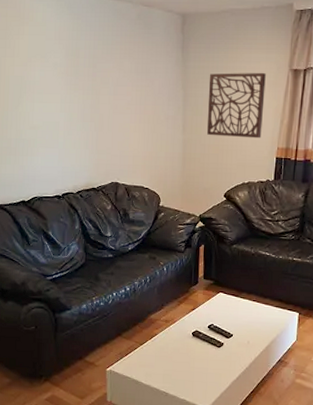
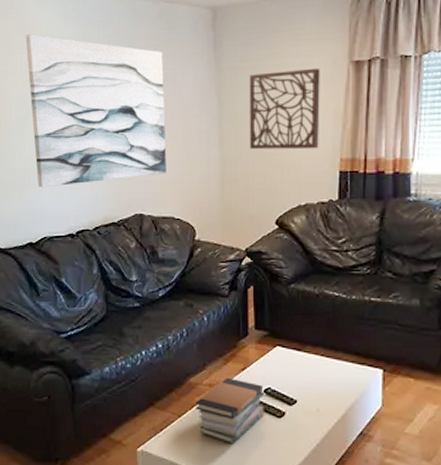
wall art: none [22,22,140,156] -> present [25,33,167,188]
book stack: none [153,315,209,367] -> present [195,377,265,445]

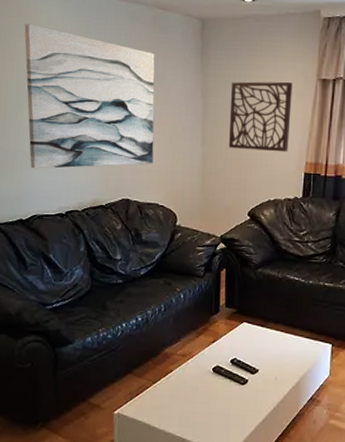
book stack: present [195,377,265,445] -> none [168,348,232,408]

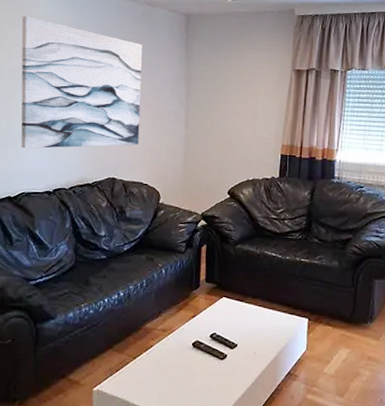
decorative wall panel: present [229,81,292,152] -> none [210,71,269,135]

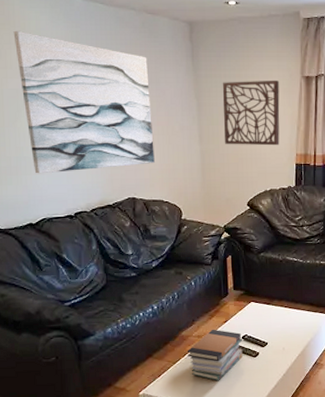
book stack: none [149,323,211,384] -> present [186,329,243,381]
decorative wall panel: none [210,71,269,135] -> present [222,80,280,146]

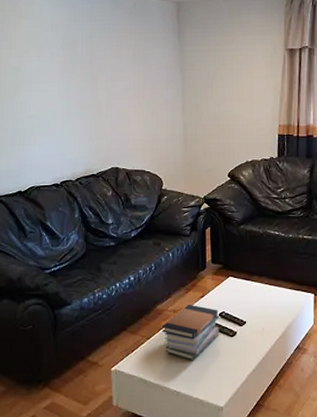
wall art: present [13,30,155,174] -> none [19,15,139,144]
decorative wall panel: present [222,80,280,146] -> none [206,53,263,117]

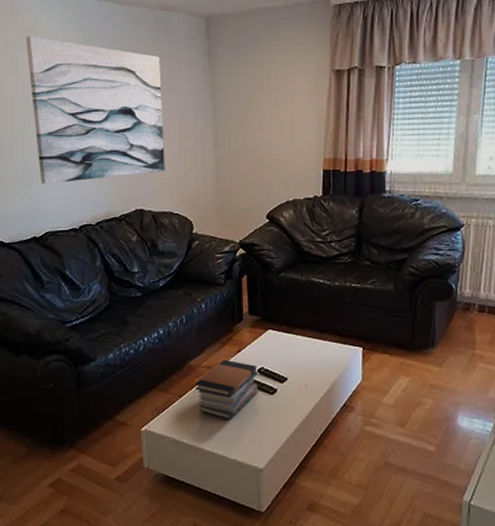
wall art: none [19,15,139,144] -> present [26,35,165,185]

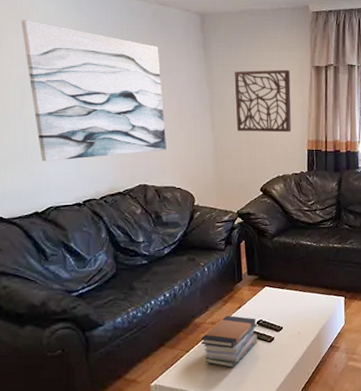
decorative wall panel: none [240,75,306,150] -> present [234,69,291,133]

